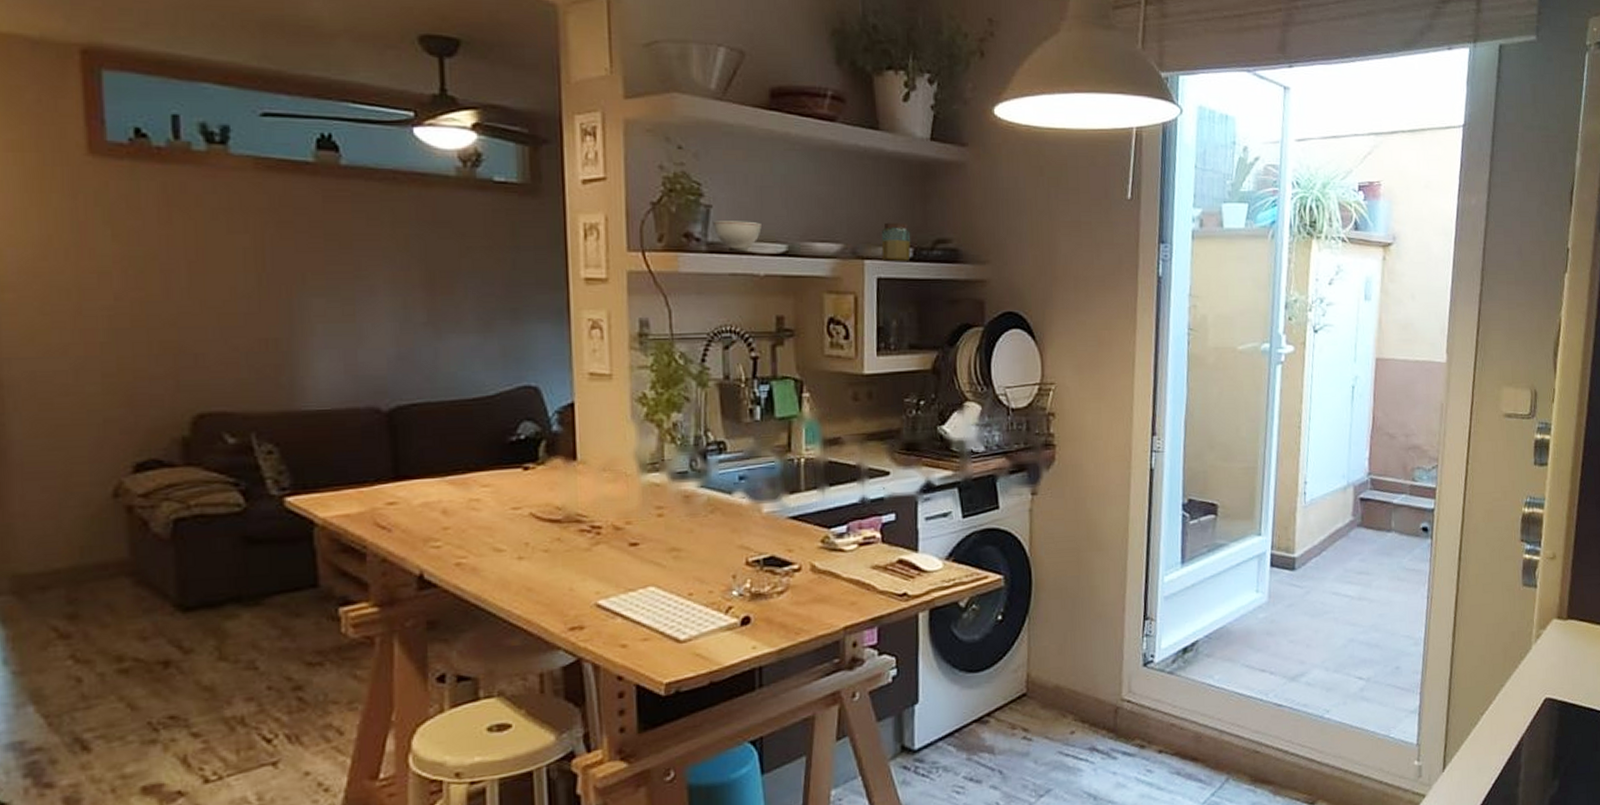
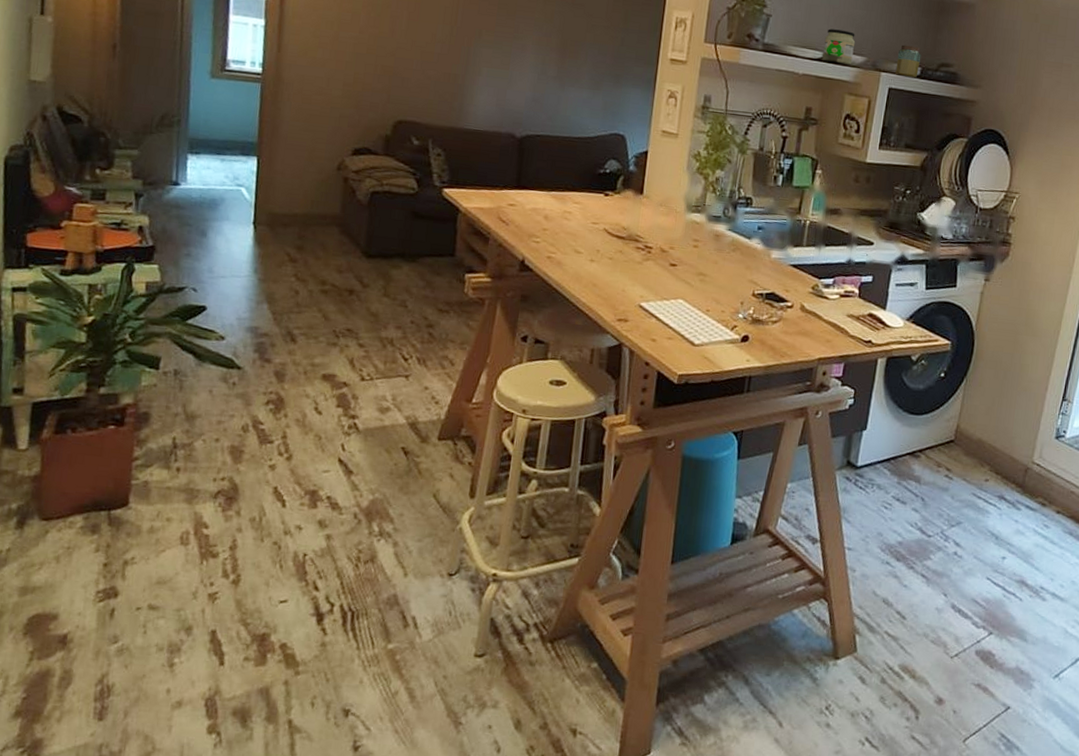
bowl: present [712,221,763,252] -> none [770,27,808,54]
jar: none [786,214,826,257] -> present [822,28,856,66]

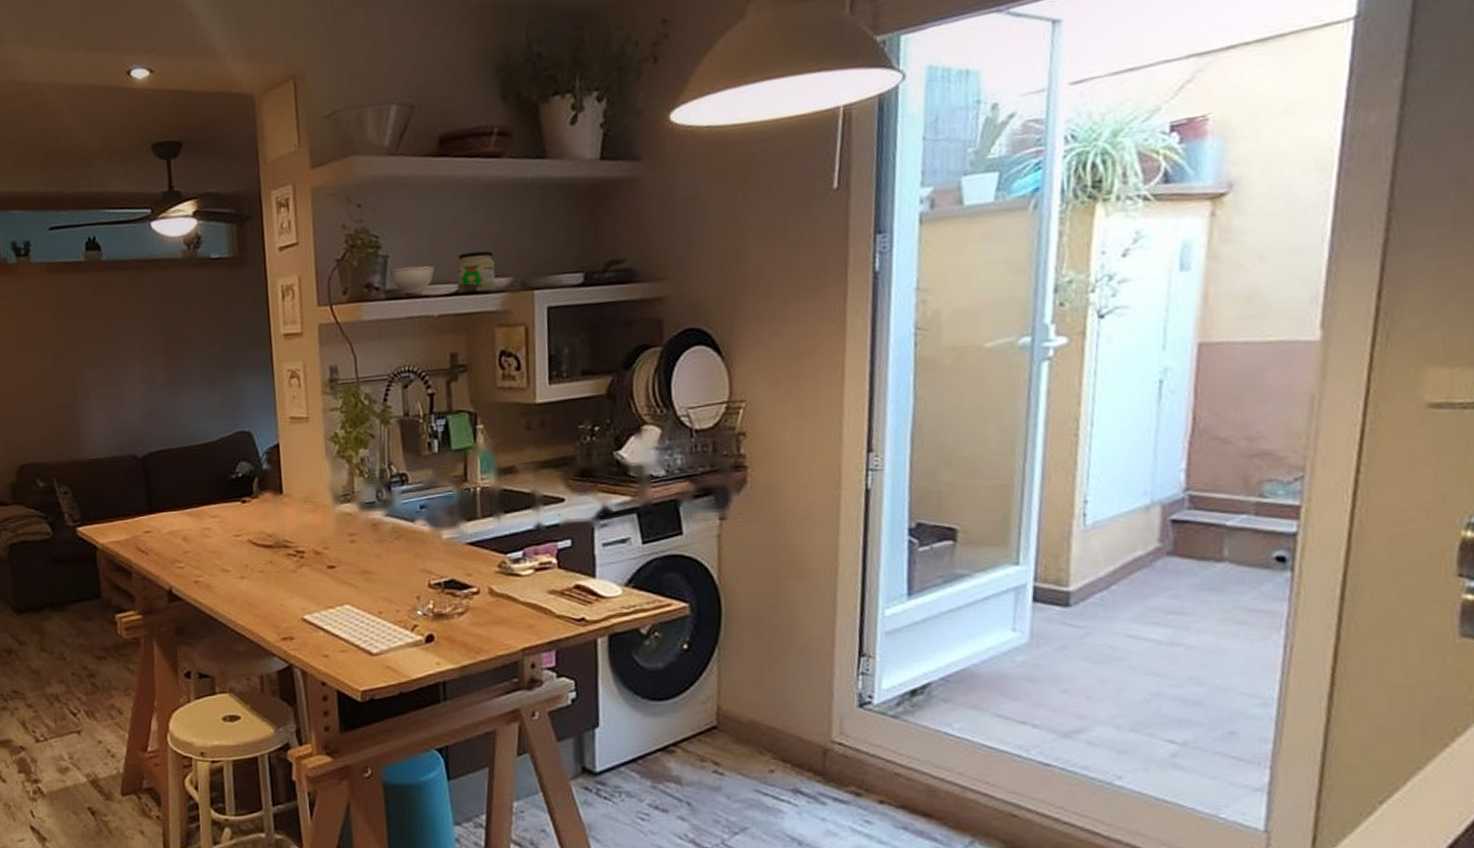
bowl: none [770,27,808,54] -> present [389,266,435,297]
peanut butter: present [895,44,922,78] -> none [550,248,582,291]

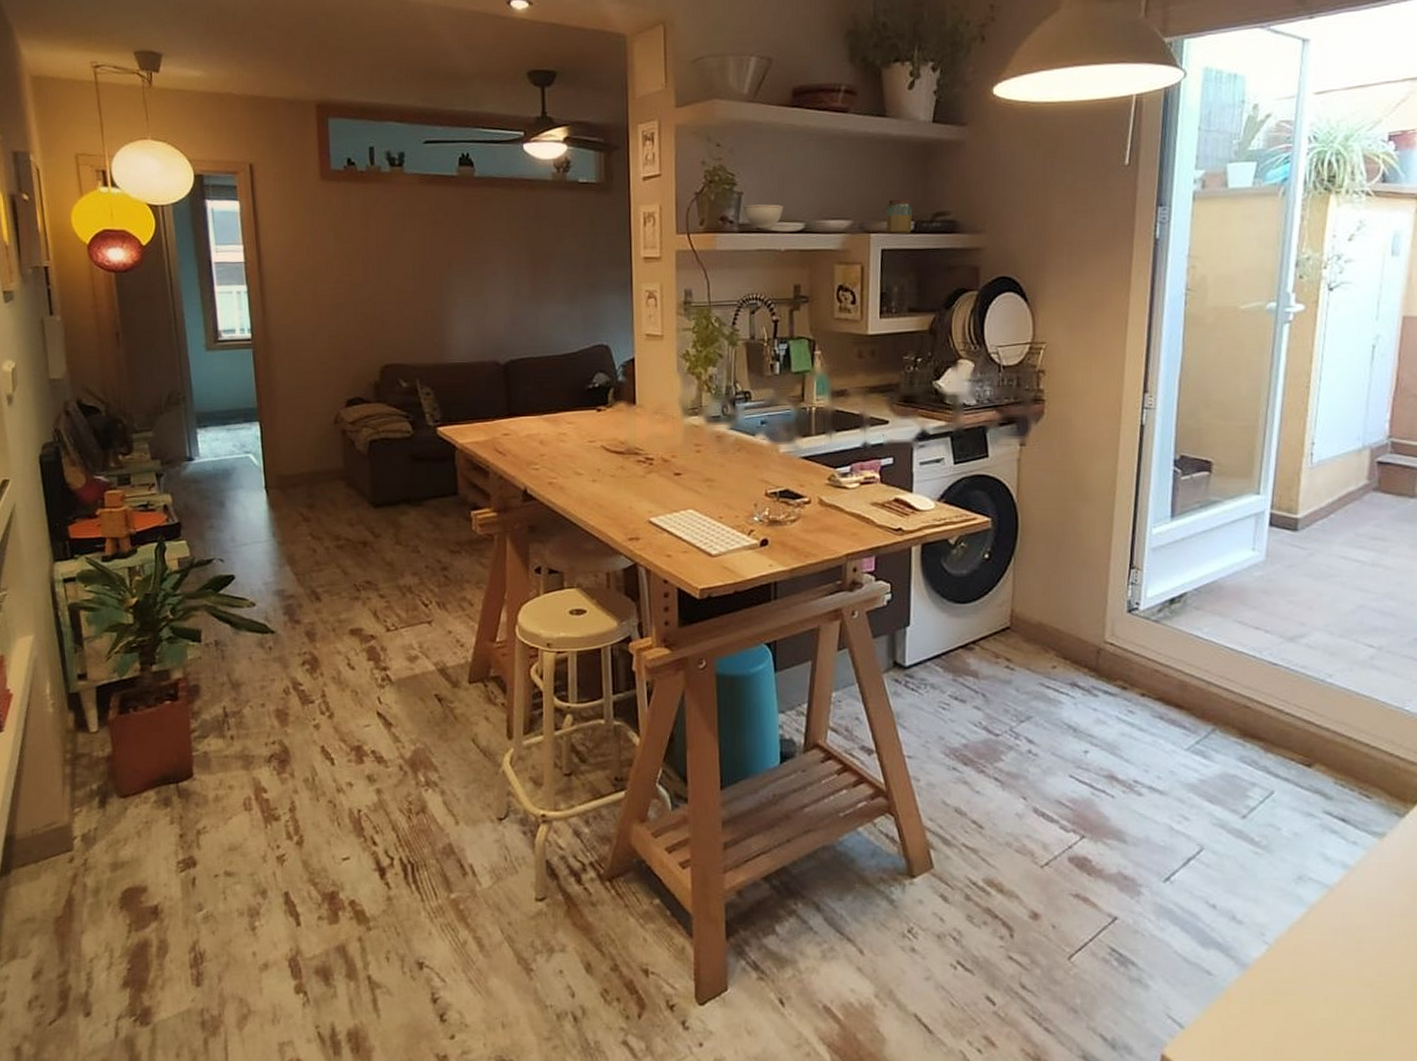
jar: present [457,250,496,296] -> none [803,195,838,234]
peanut butter: none [550,248,582,291] -> present [886,199,913,235]

